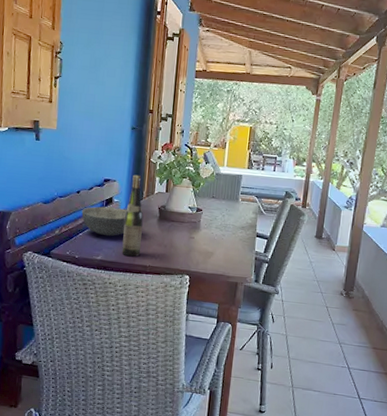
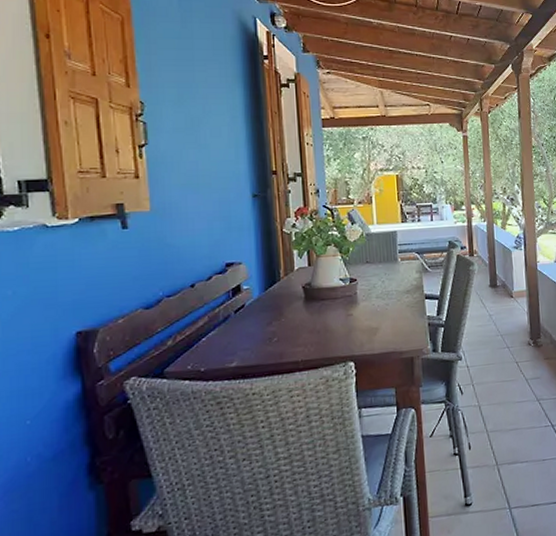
bowl: present [81,206,127,237] -> none [201,295,263,335]
wine bottle: present [122,174,144,257] -> none [259,251,288,355]

